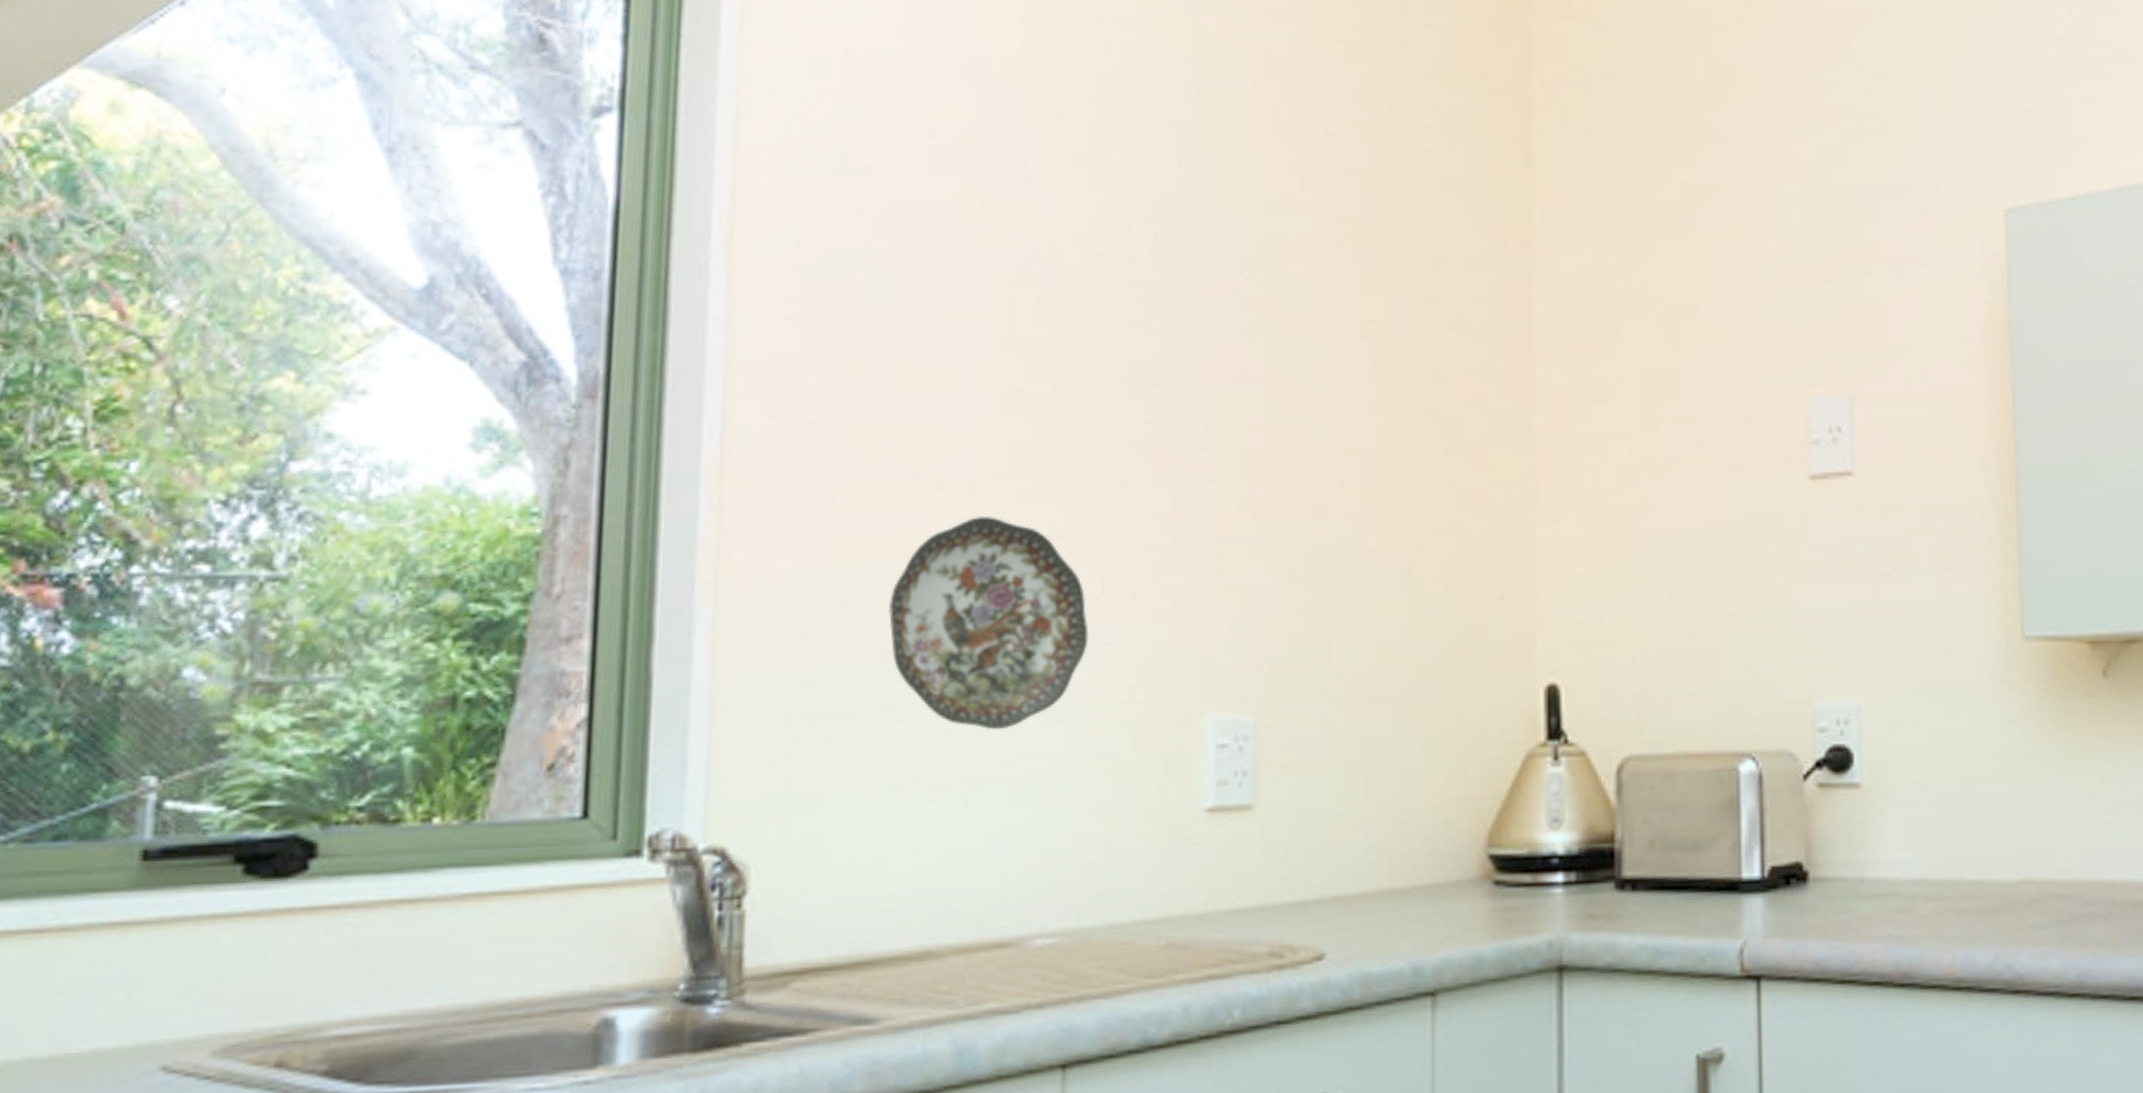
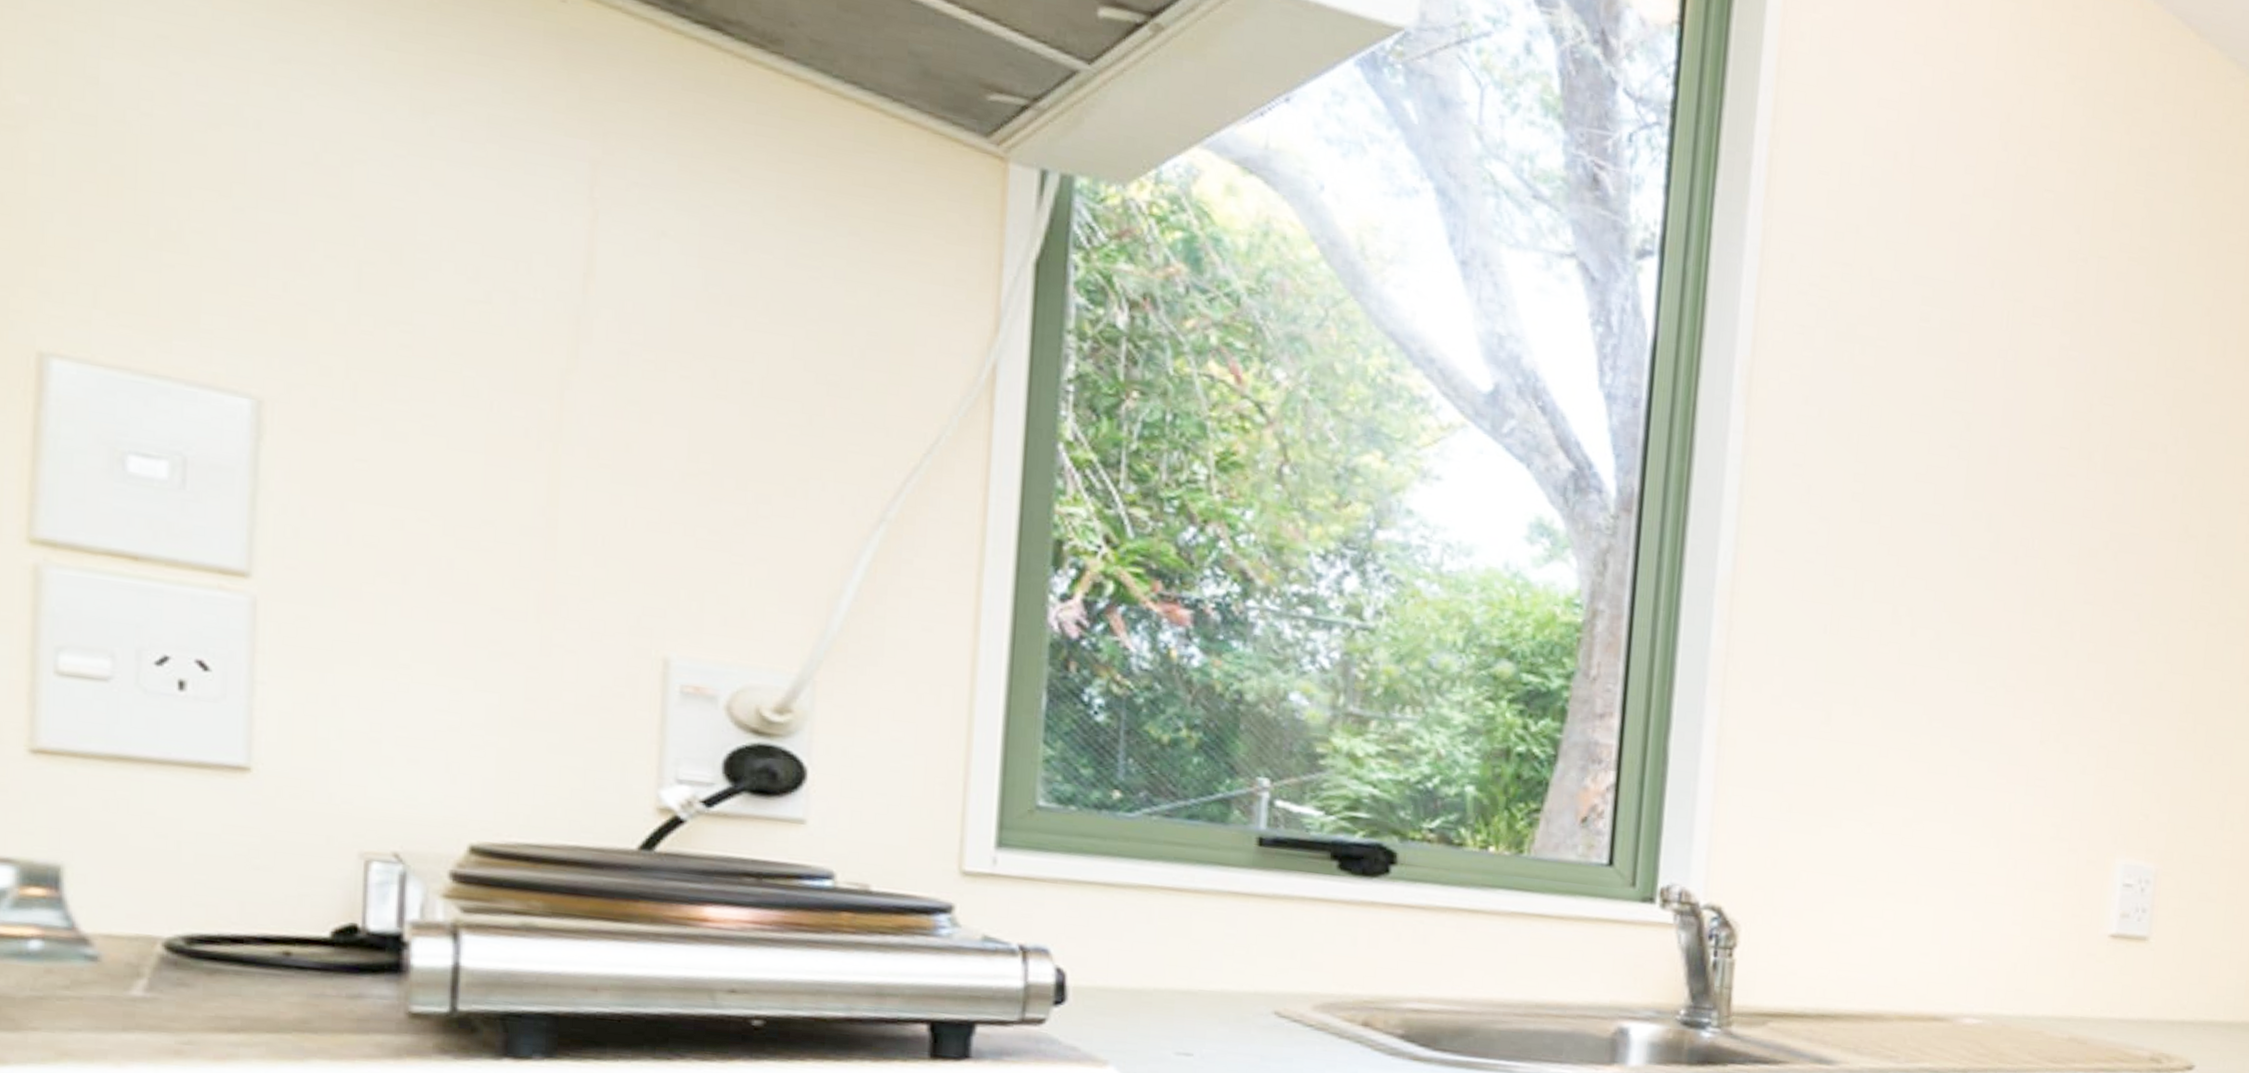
decorative plate: present [889,515,1089,730] -> none [1864,662,2027,845]

